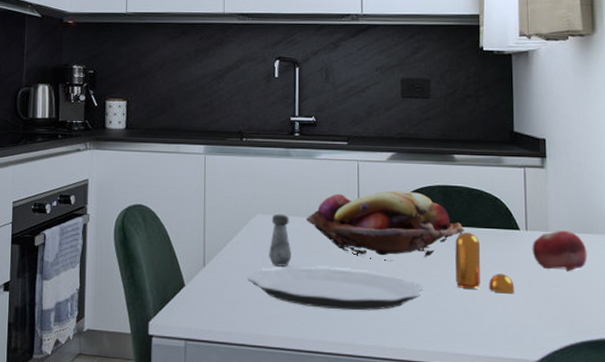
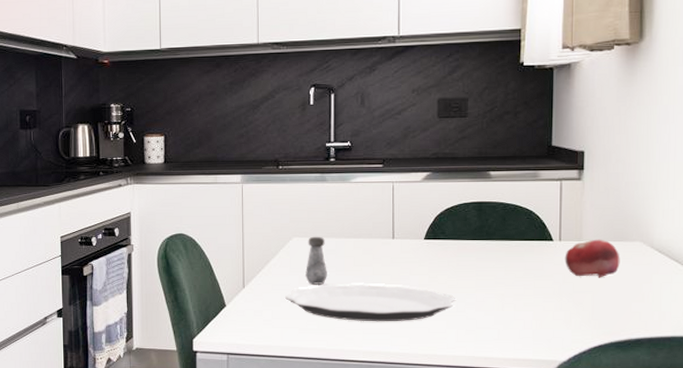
fruit basket: present [306,190,465,261] -> none [341,209,498,275]
pepper shaker: present [455,232,515,294] -> none [488,246,546,301]

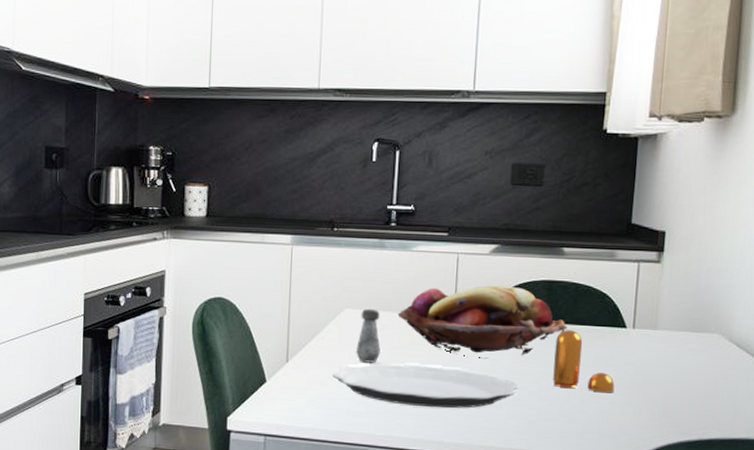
fruit basket: none [341,209,498,275] -> present [397,285,567,359]
pepper shaker: none [488,246,546,301] -> present [553,330,615,393]
fruit: present [564,239,620,278] -> none [637,328,697,371]

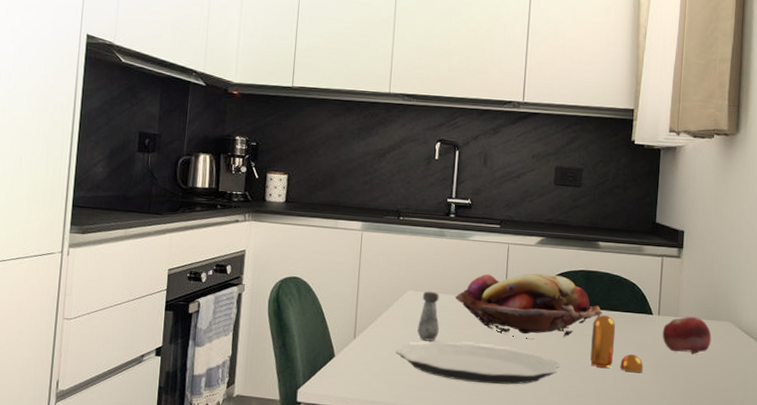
fruit: none [637,328,697,371] -> present [662,316,712,355]

